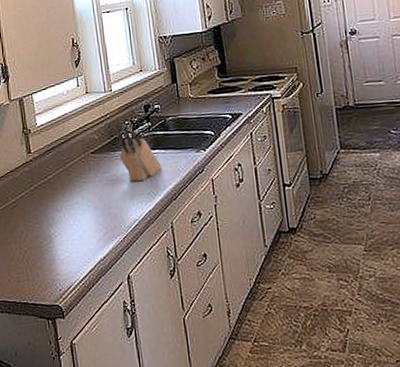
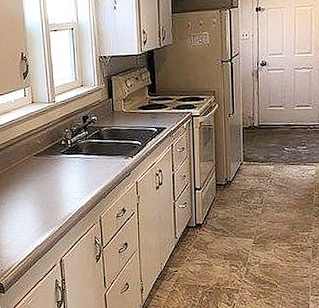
knife block: present [116,129,162,181] -> none [57,136,95,181]

